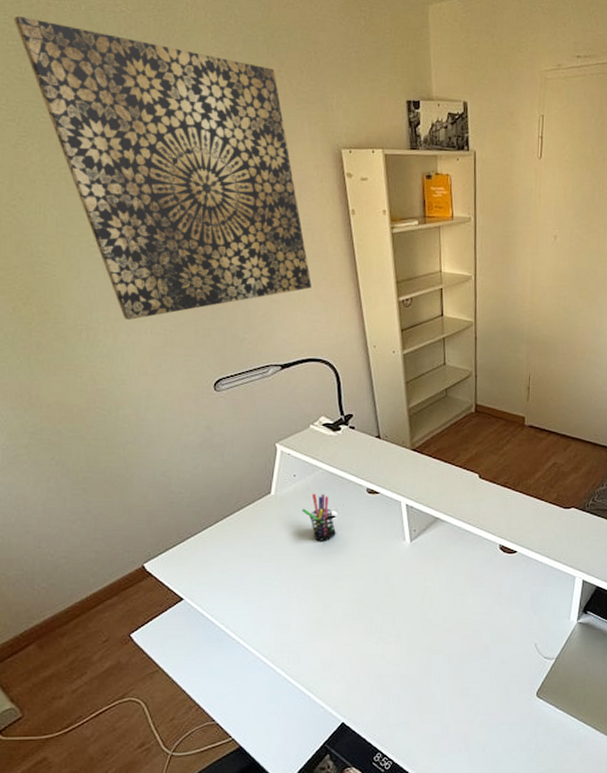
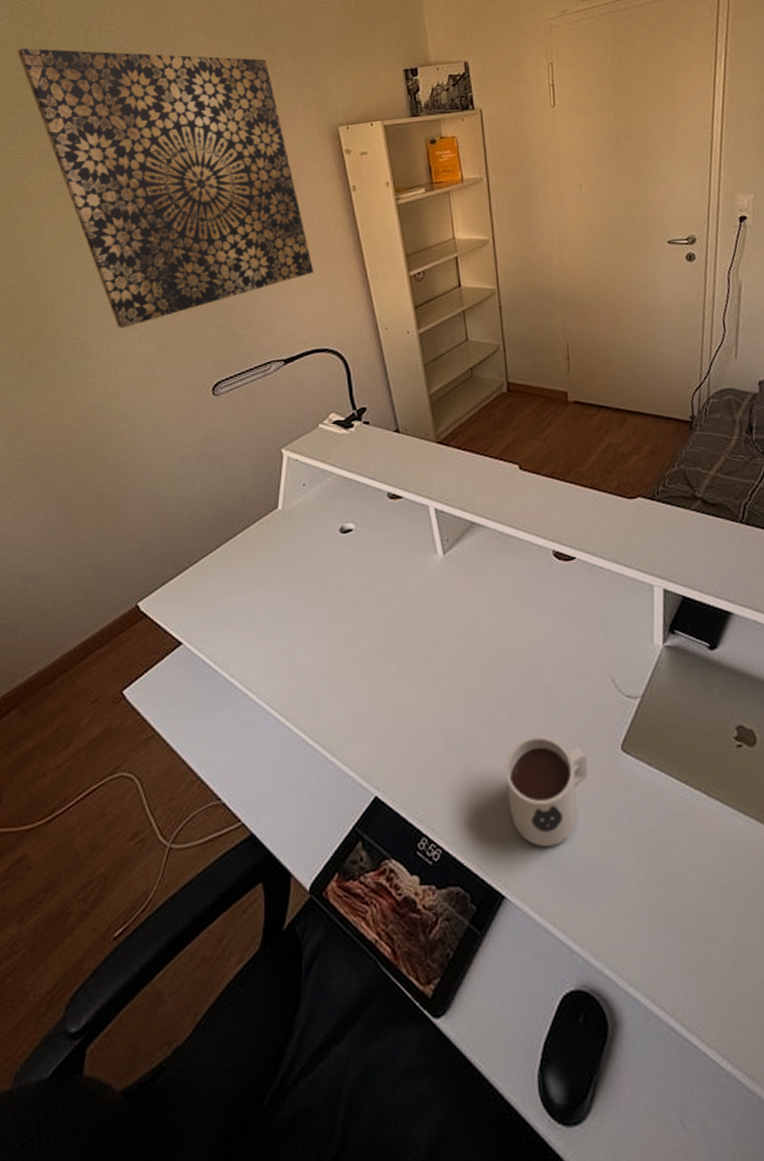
pen holder: present [302,493,336,541] -> none [314,503,355,561]
mug: none [446,683,510,761] -> present [505,735,588,847]

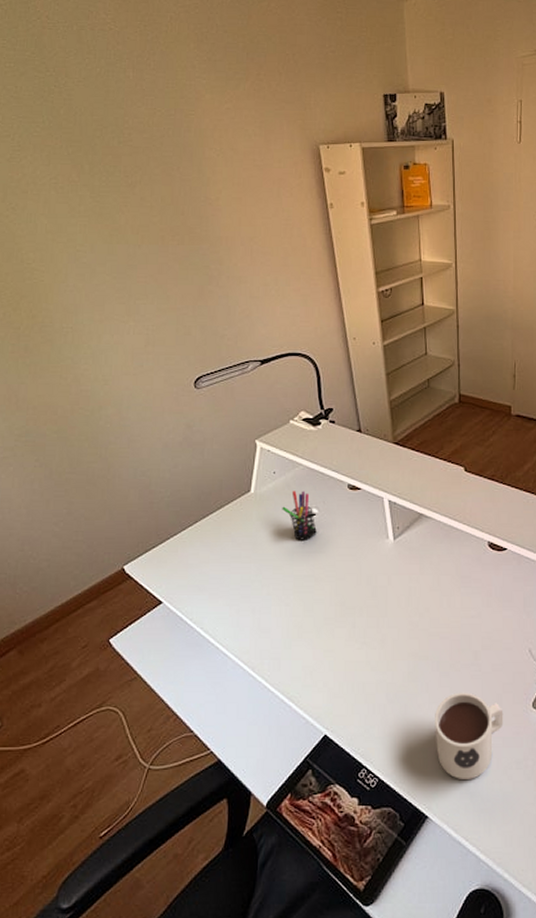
wall art: present [17,48,313,328] -> none [11,39,291,321]
pen holder: none [314,503,355,561] -> present [282,491,317,540]

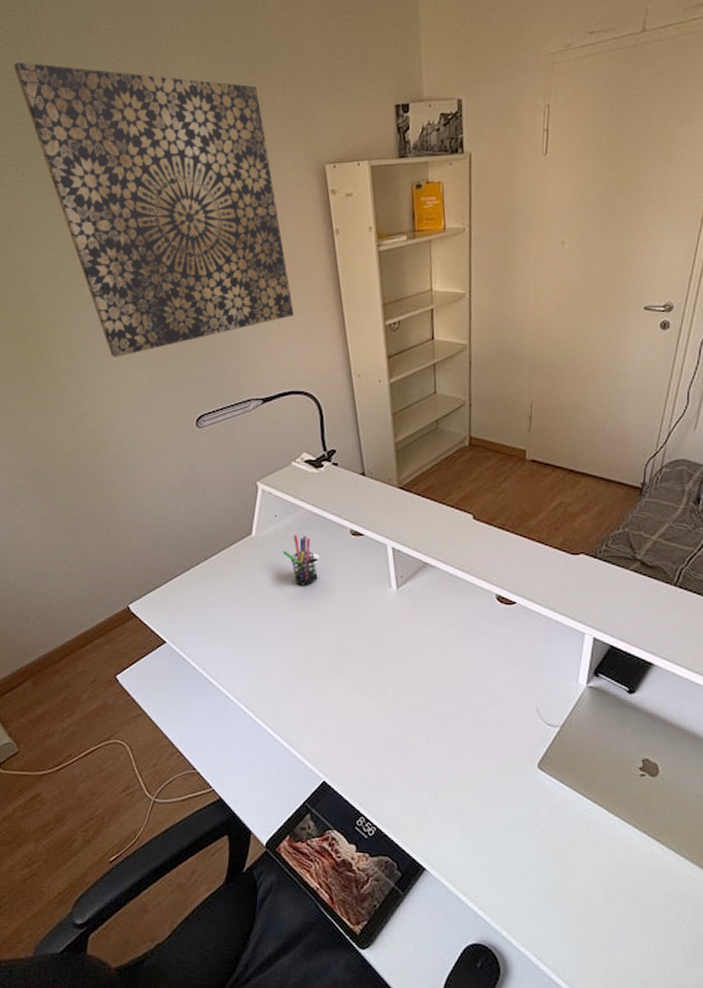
wall art: none [11,39,291,321] -> present [13,62,294,357]
mug: present [435,692,504,779] -> none [435,747,507,836]

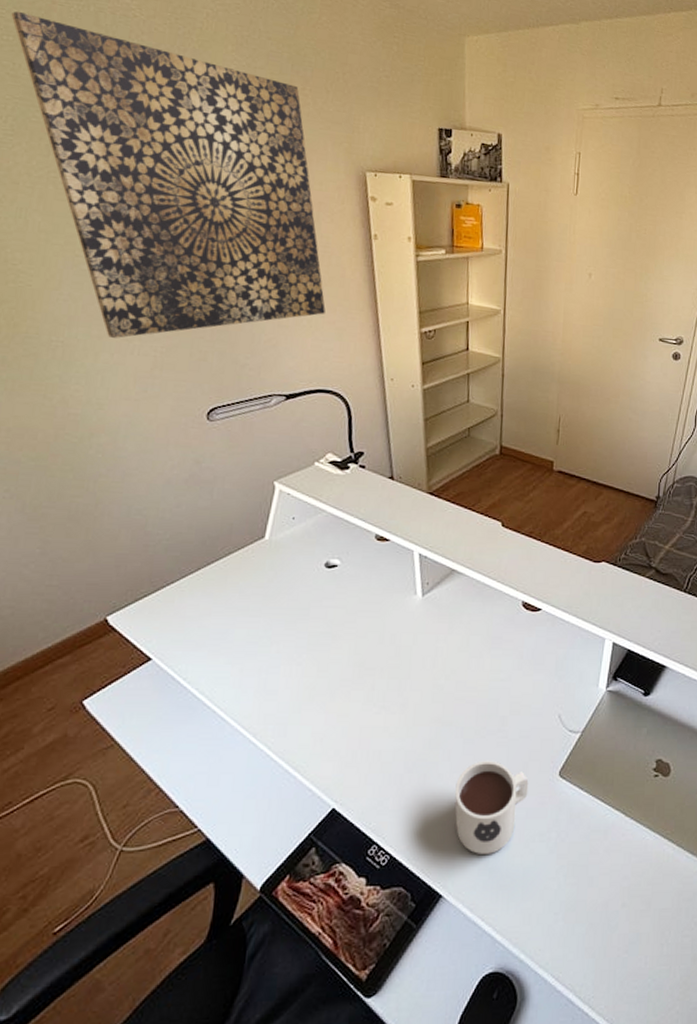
pen holder: present [283,535,318,586] -> none [300,539,338,594]
mug: none [435,747,507,836] -> present [455,760,529,854]

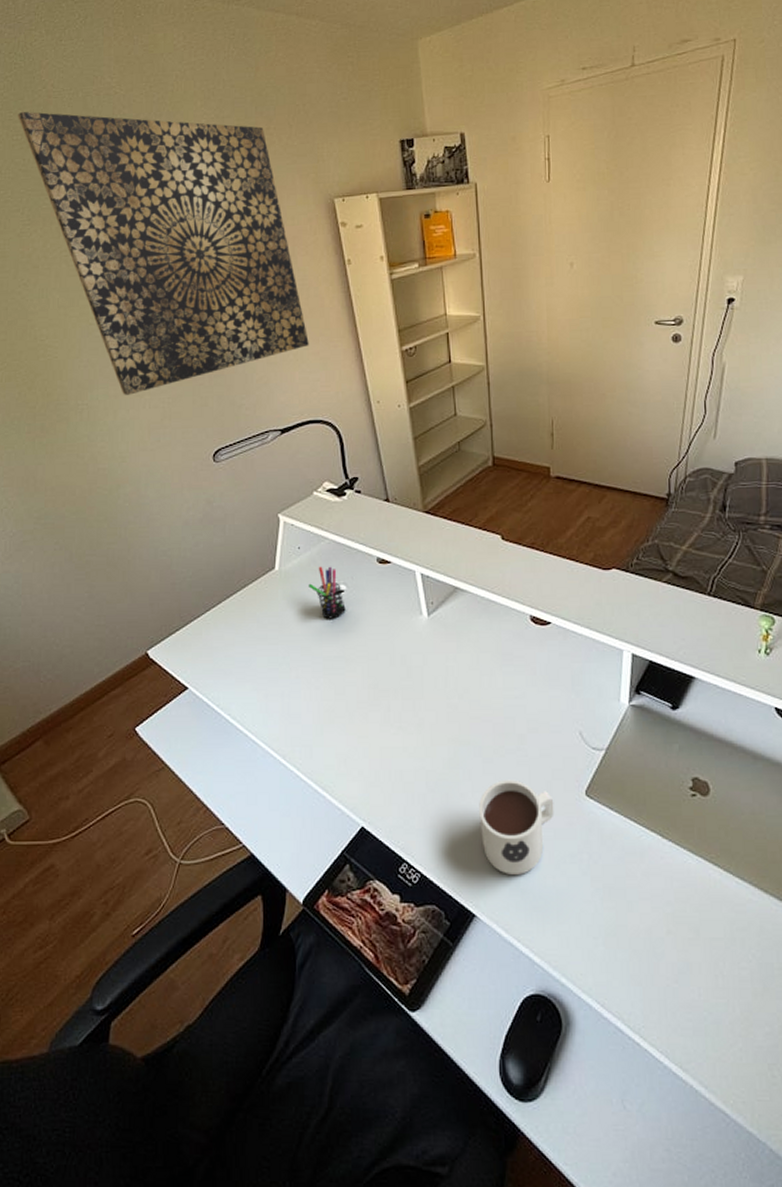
pen holder: none [300,539,338,594] -> present [308,566,346,619]

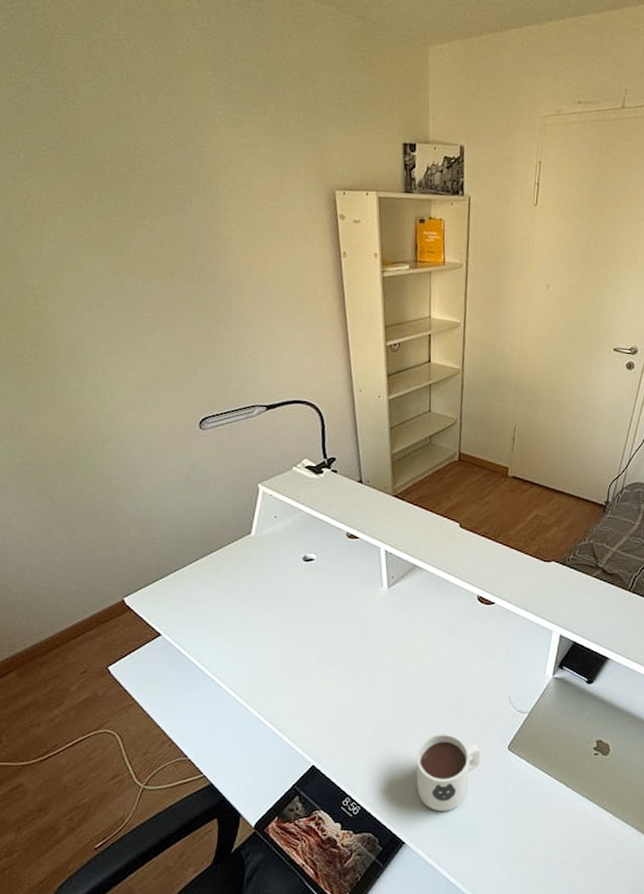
wall art: present [18,111,309,395] -> none [17,48,300,355]
pen holder: present [308,566,346,619] -> none [281,535,314,584]

